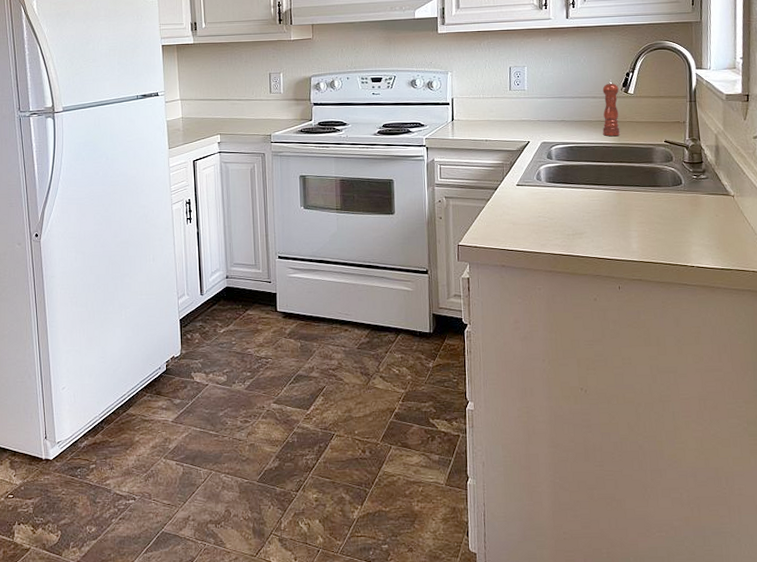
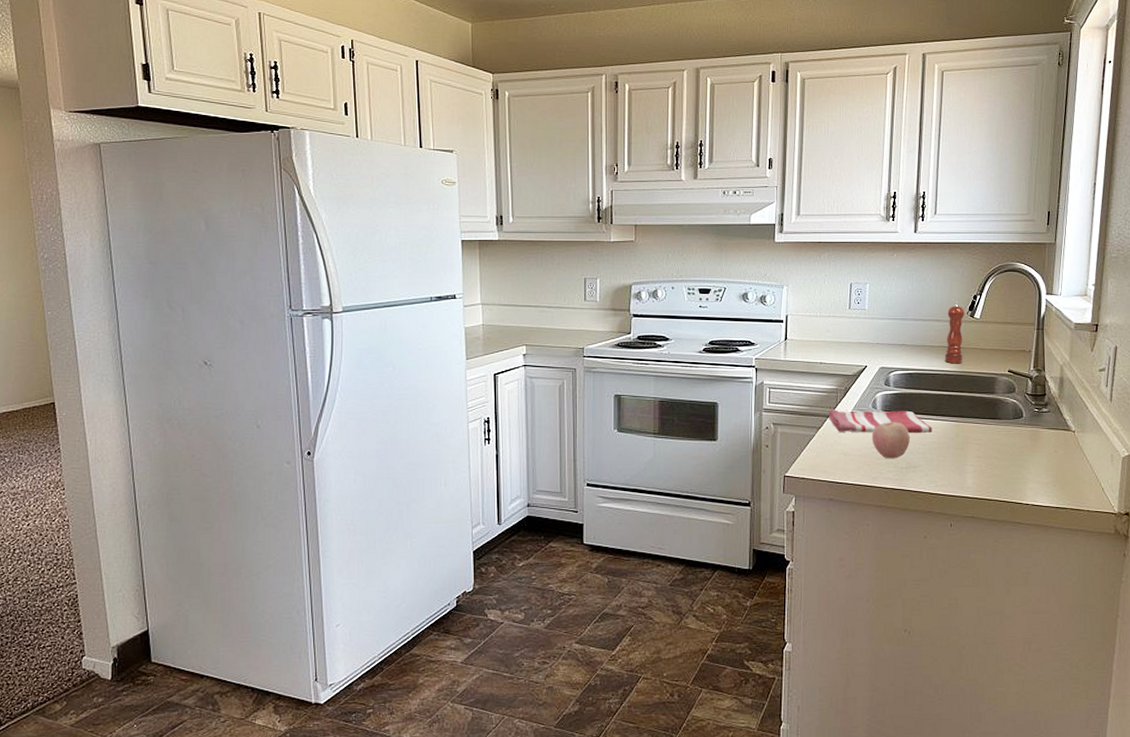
dish towel: none [495,181,596,203] -> present [828,408,933,434]
apple: none [537,192,575,227] -> present [871,422,910,459]

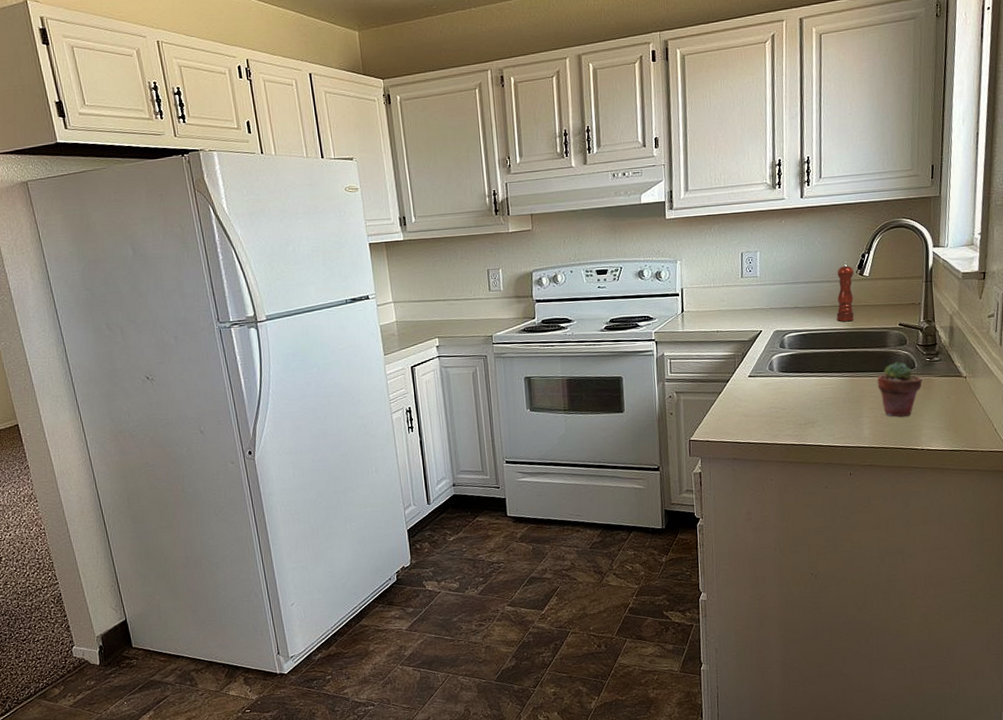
dish towel: present [828,408,933,434] -> none [727,370,828,395]
apple: present [871,422,910,459] -> none [770,381,807,417]
potted succulent: none [983,410,1030,467] -> present [877,362,922,417]

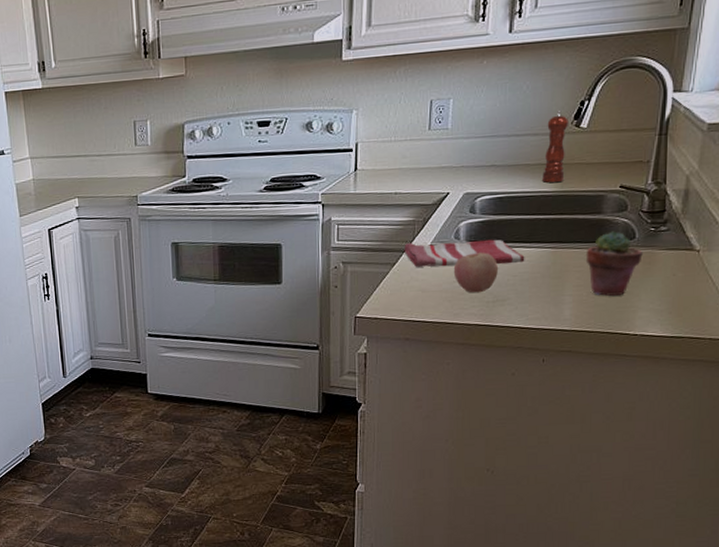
dish towel: none [727,370,828,395] -> present [404,239,525,267]
apple: none [770,381,807,417] -> present [453,252,498,293]

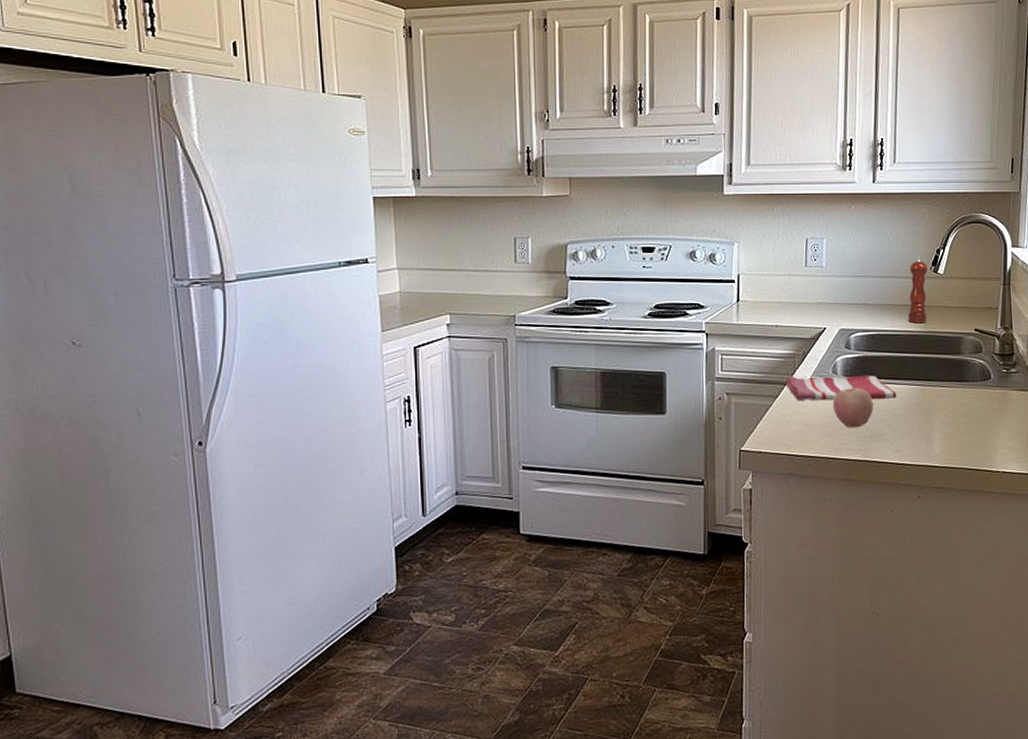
potted succulent: present [585,231,643,296] -> none [950,371,998,433]

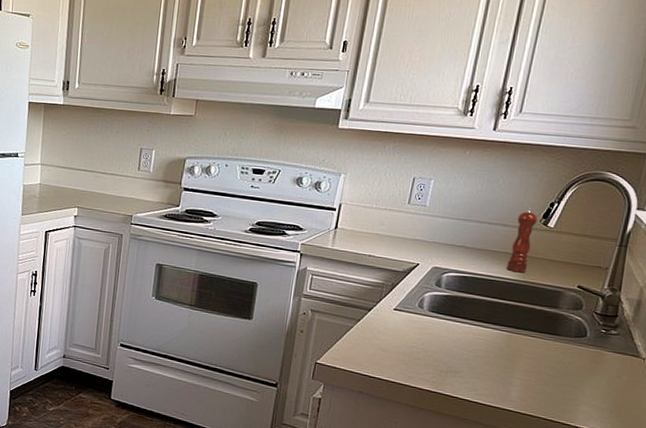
dish towel: present [785,375,897,401] -> none [369,302,482,341]
apple: present [832,388,873,428] -> none [413,323,455,362]

